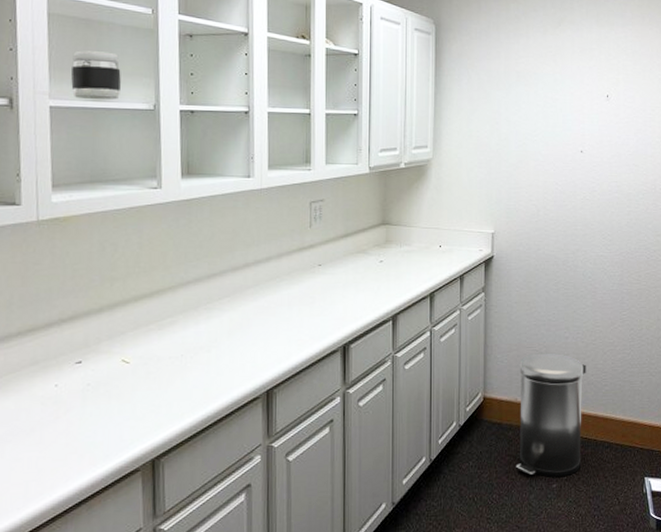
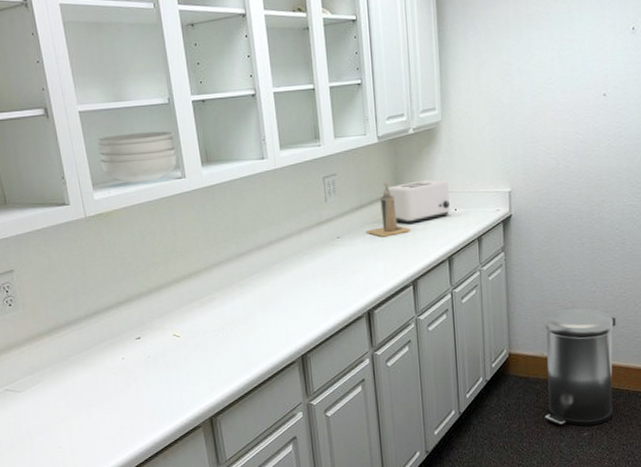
bowl: none [64,135,157,189] -> present [96,131,178,183]
jar: present [71,50,121,100] -> none [90,52,137,101]
soap dispenser: none [348,213,395,268] -> present [365,182,411,237]
toaster: none [374,214,435,256] -> present [387,179,450,224]

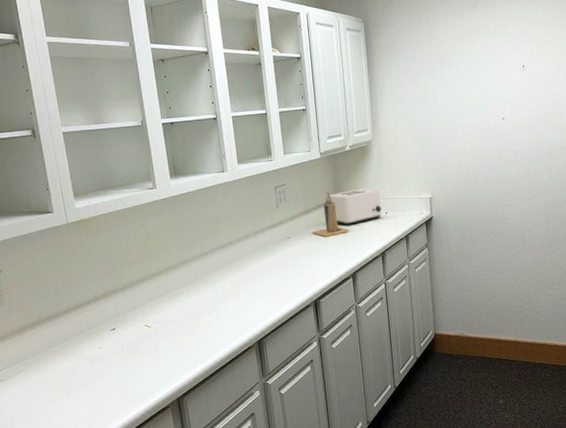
bowl: present [96,131,178,183] -> none [78,148,149,194]
pedal bin: present [544,307,616,427] -> none [463,293,522,396]

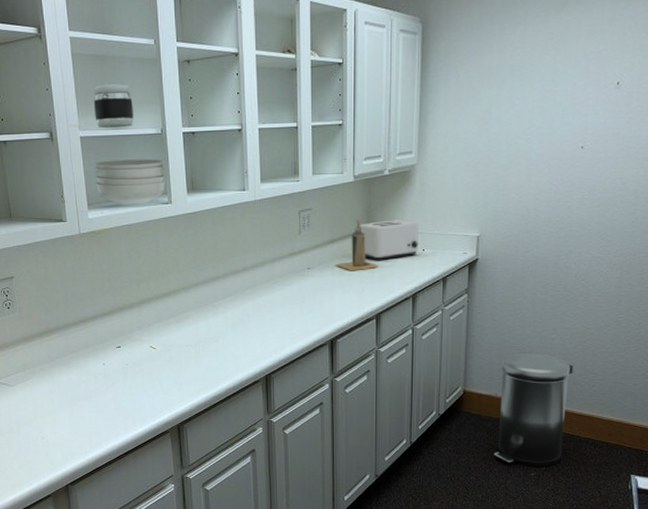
jar: none [74,82,114,123] -> present [94,84,133,128]
bowl: none [78,148,149,194] -> present [94,159,166,205]
pedal bin: none [463,293,522,396] -> present [493,352,573,468]

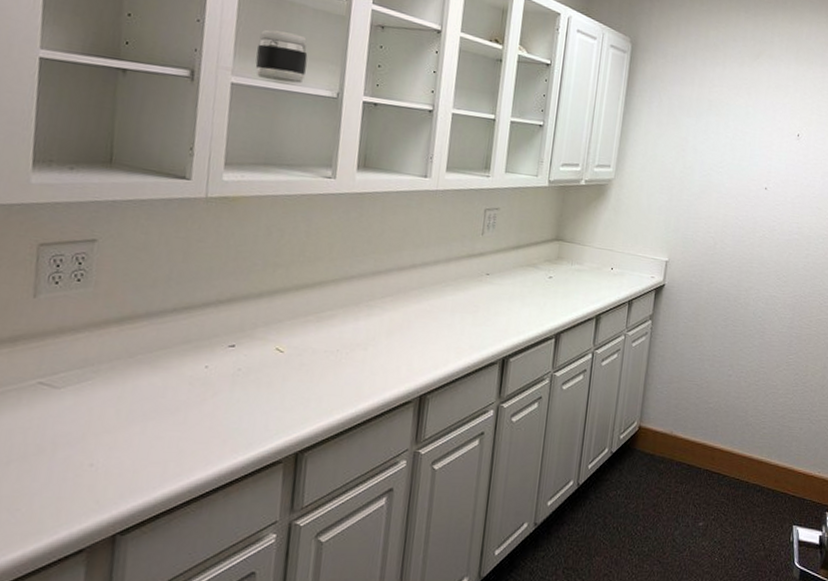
bowl: present [94,159,166,205] -> none [240,115,335,175]
soap dispenser: present [335,219,378,271] -> none [517,227,564,283]
toaster: present [359,220,418,260] -> none [548,232,610,275]
pedal bin: present [493,352,573,468] -> none [663,387,747,517]

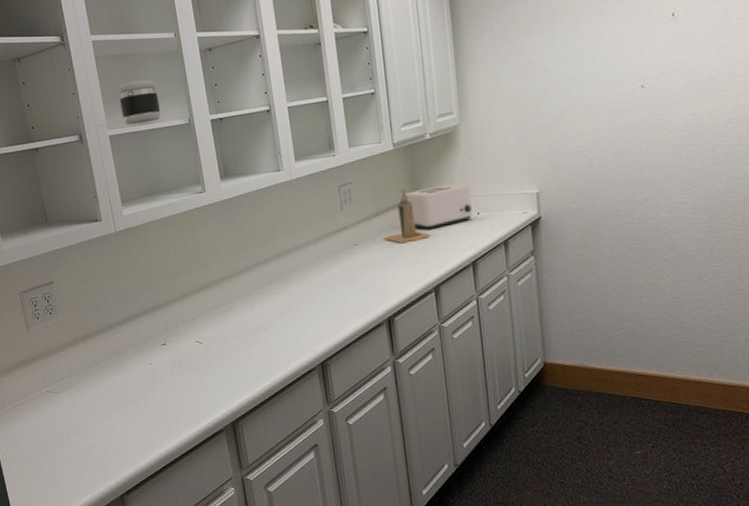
soap dispenser: none [517,227,564,283] -> present [383,188,431,244]
toaster: none [548,232,610,275] -> present [404,183,472,229]

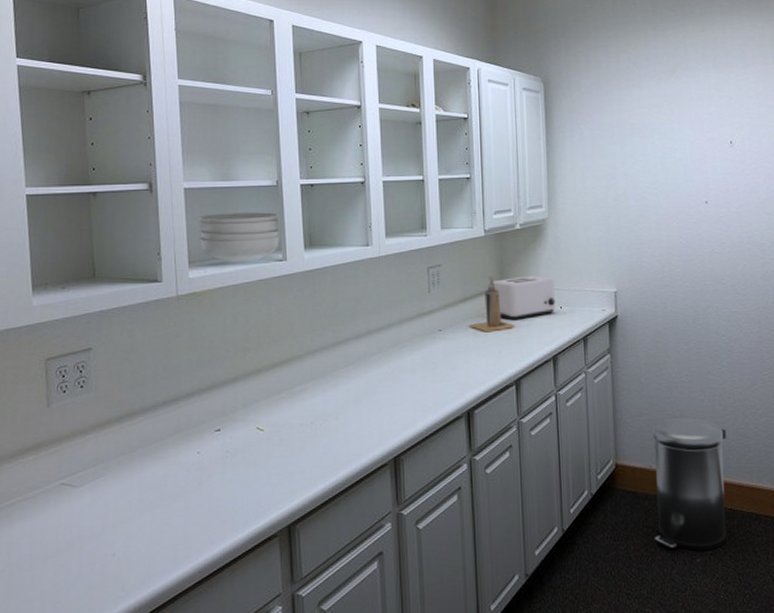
jar: present [119,79,161,125] -> none [202,134,246,179]
bowl: none [125,149,198,199] -> present [198,212,281,263]
pedal bin: none [583,313,670,445] -> present [652,416,727,552]

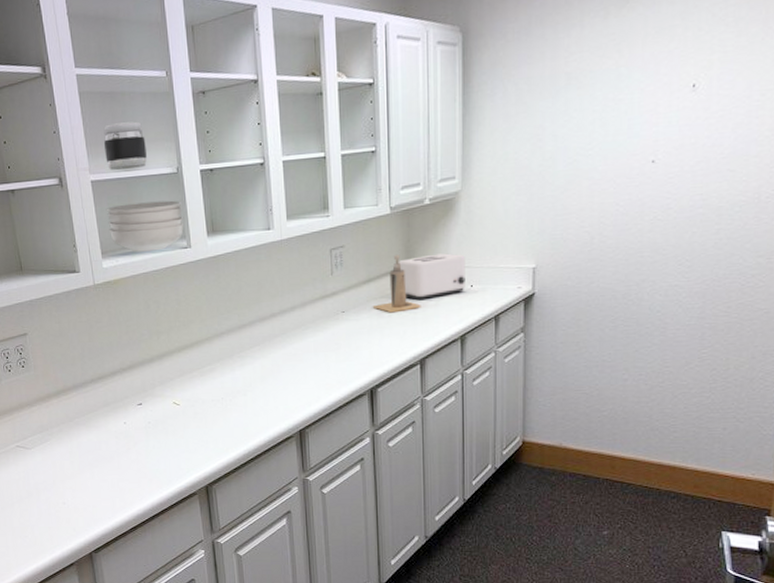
jar: none [202,134,246,179] -> present [103,121,147,170]
pedal bin: present [652,416,727,552] -> none [559,396,650,525]

